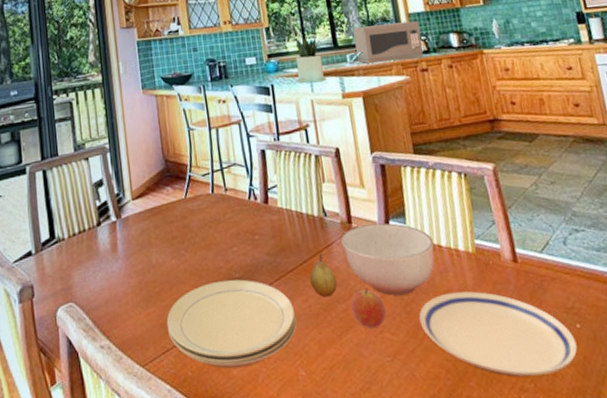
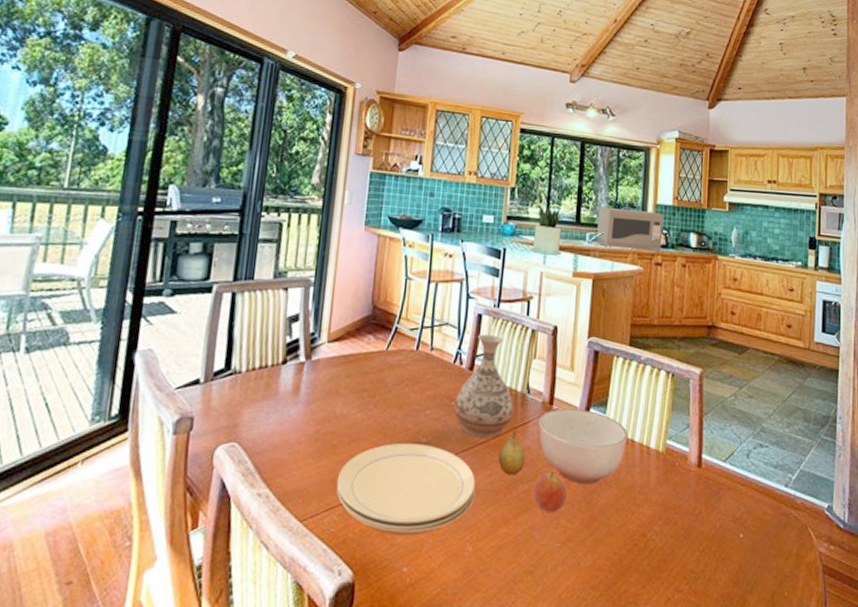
vase: none [257,166,316,266] -> present [454,334,514,438]
plate: present [419,291,578,377] -> none [597,488,736,579]

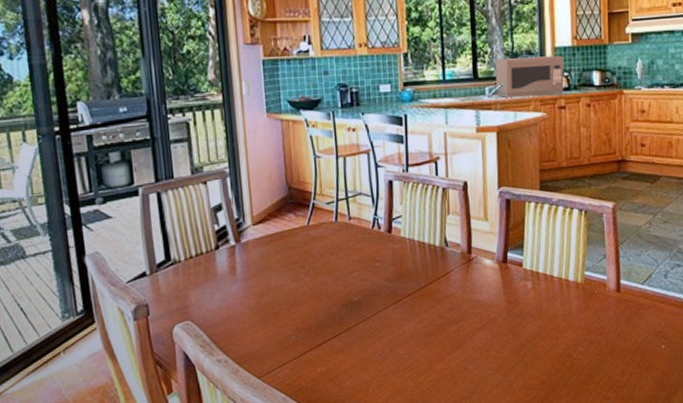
plate: present [336,442,476,536] -> none [283,302,410,380]
vase: present [454,334,514,438] -> none [378,197,435,291]
fruit: present [498,431,525,476] -> none [426,281,451,320]
planter: present [530,206,562,256] -> none [430,66,463,116]
fruit: present [533,471,567,514] -> none [462,311,494,348]
bowl: present [538,408,628,485] -> none [459,254,547,320]

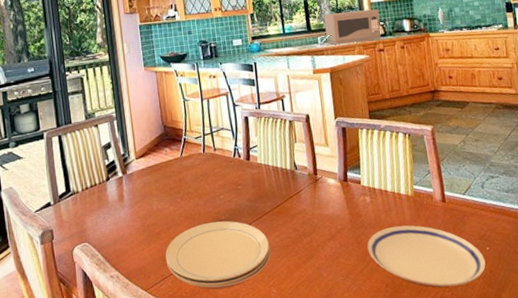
plate: none [283,302,410,380] -> present [165,220,271,290]
plate: none [523,316,659,388] -> present [367,225,486,288]

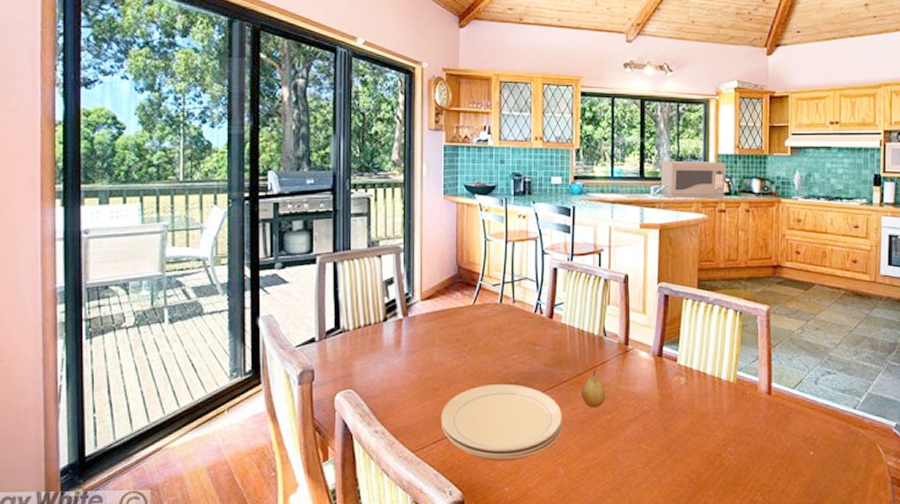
fruit: none [282,200,304,233] -> present [581,370,606,408]
plate: present [367,225,486,288] -> none [674,414,807,492]

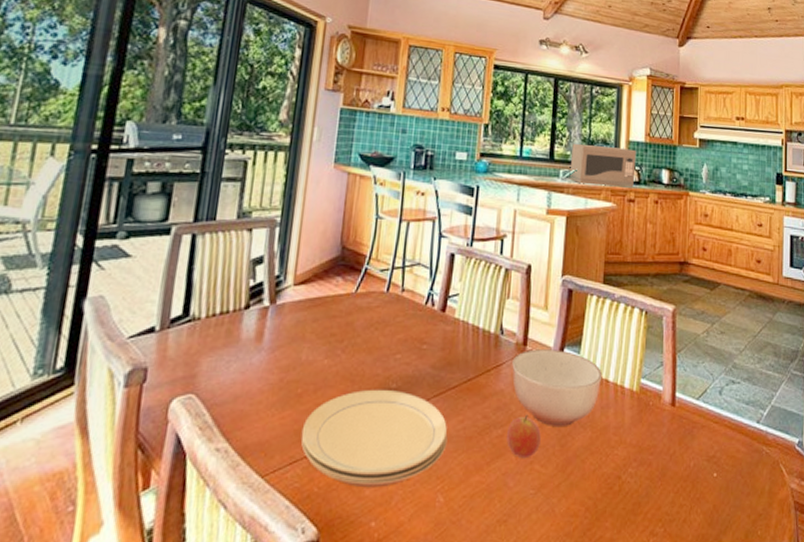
fruit: present [581,370,606,408] -> none [471,374,498,420]
fruit: none [615,403,646,439] -> present [507,414,541,459]
bowl: none [616,348,700,414] -> present [512,349,603,428]

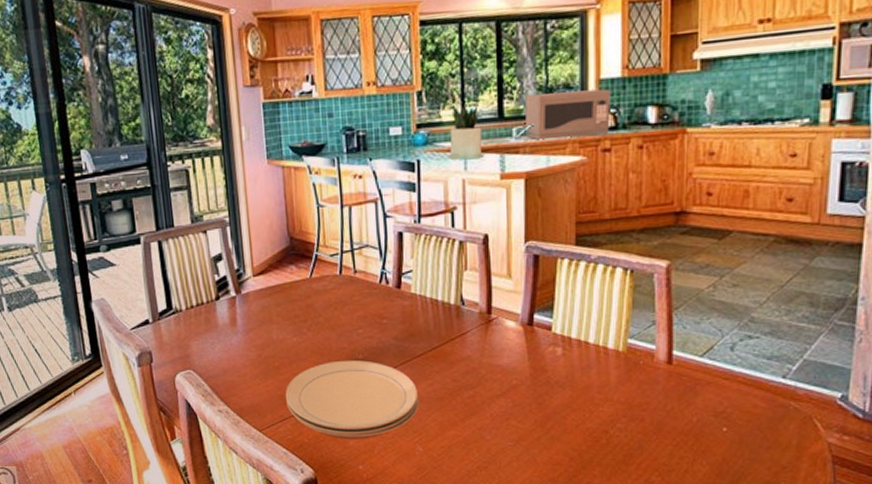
planter: none [503,143,536,193] -> present [447,105,485,161]
fruit: present [507,414,541,459] -> none [479,377,515,416]
bowl: present [512,349,603,428] -> none [477,316,581,388]

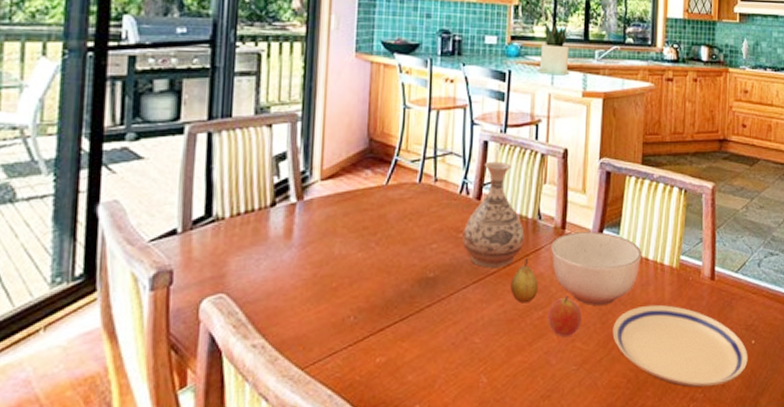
plate: present [285,360,419,440] -> none [339,278,488,374]
vase: none [386,251,449,351] -> present [462,161,525,268]
fruit: none [438,342,467,383] -> present [510,259,538,304]
bowl: none [477,316,581,388] -> present [551,231,642,306]
fruit: none [479,377,515,416] -> present [548,295,582,338]
microwave: present [524,89,611,141] -> none [605,23,674,67]
plate: none [550,388,718,471] -> present [612,304,748,388]

